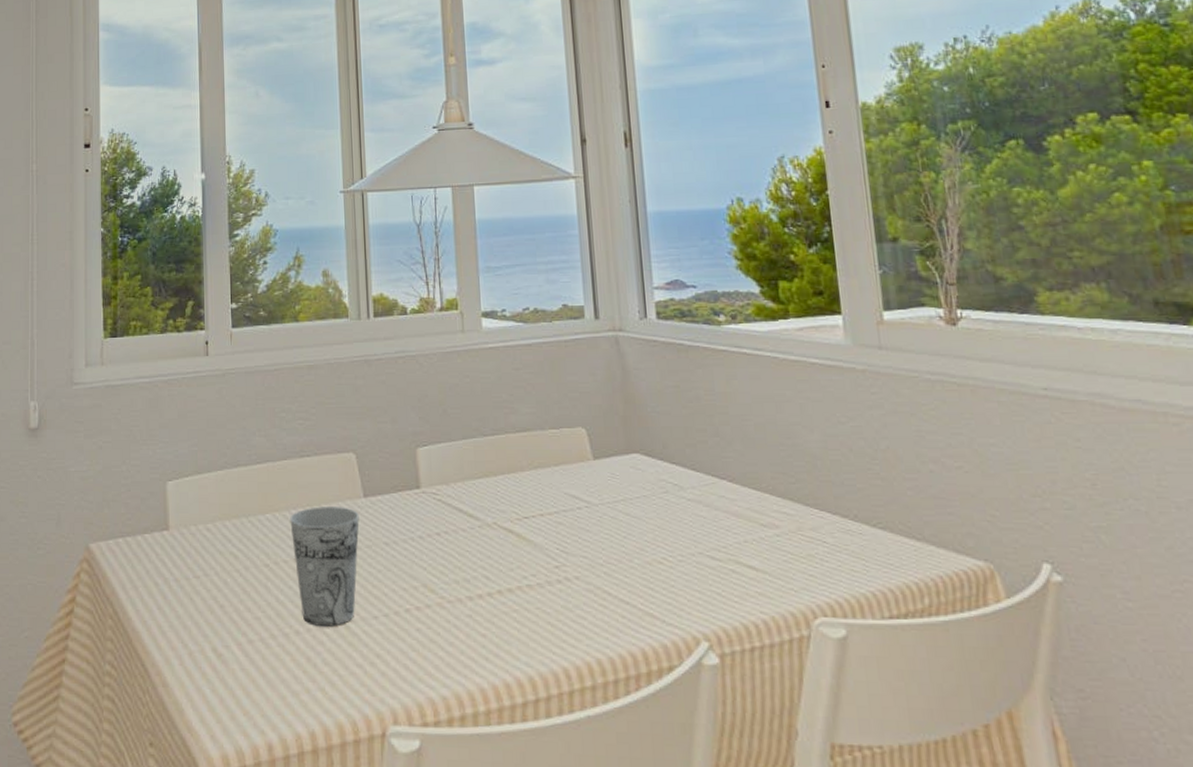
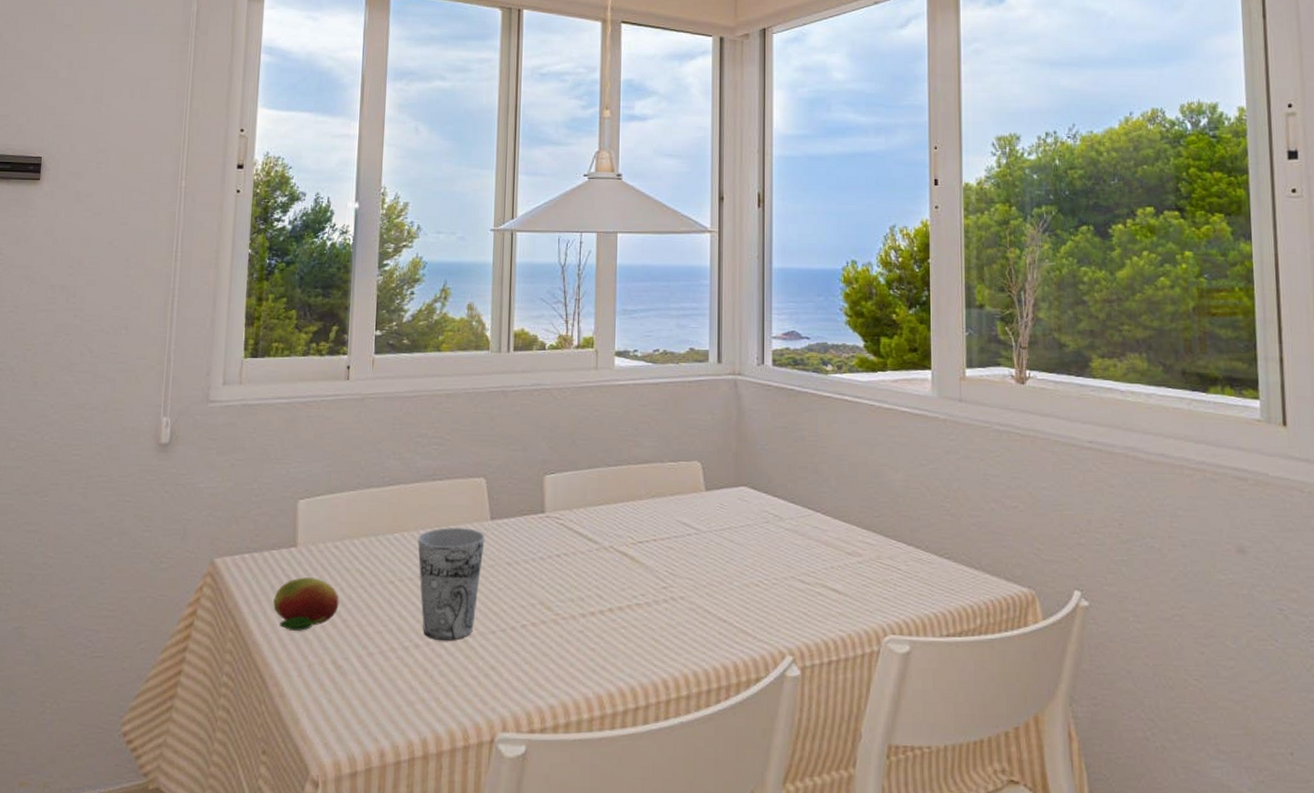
fruit: none [150,562,215,618] -> present [273,577,339,631]

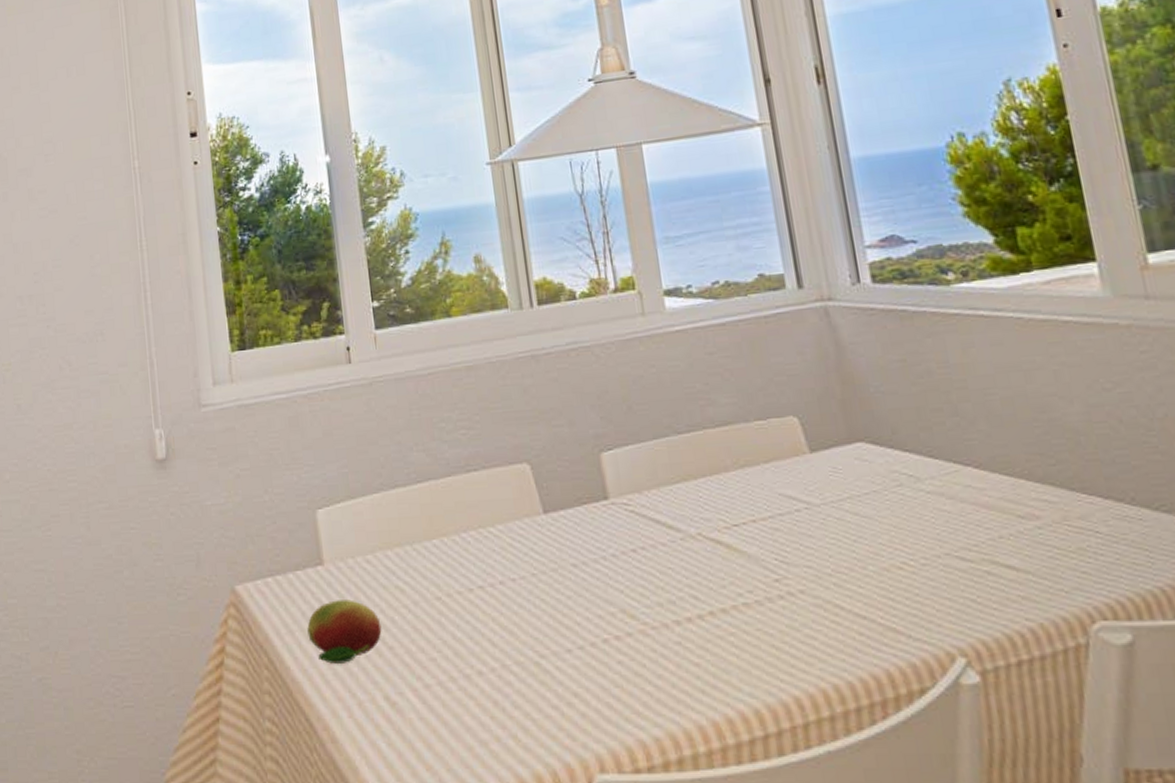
cup: present [418,527,485,640] -> none [460,526,545,664]

